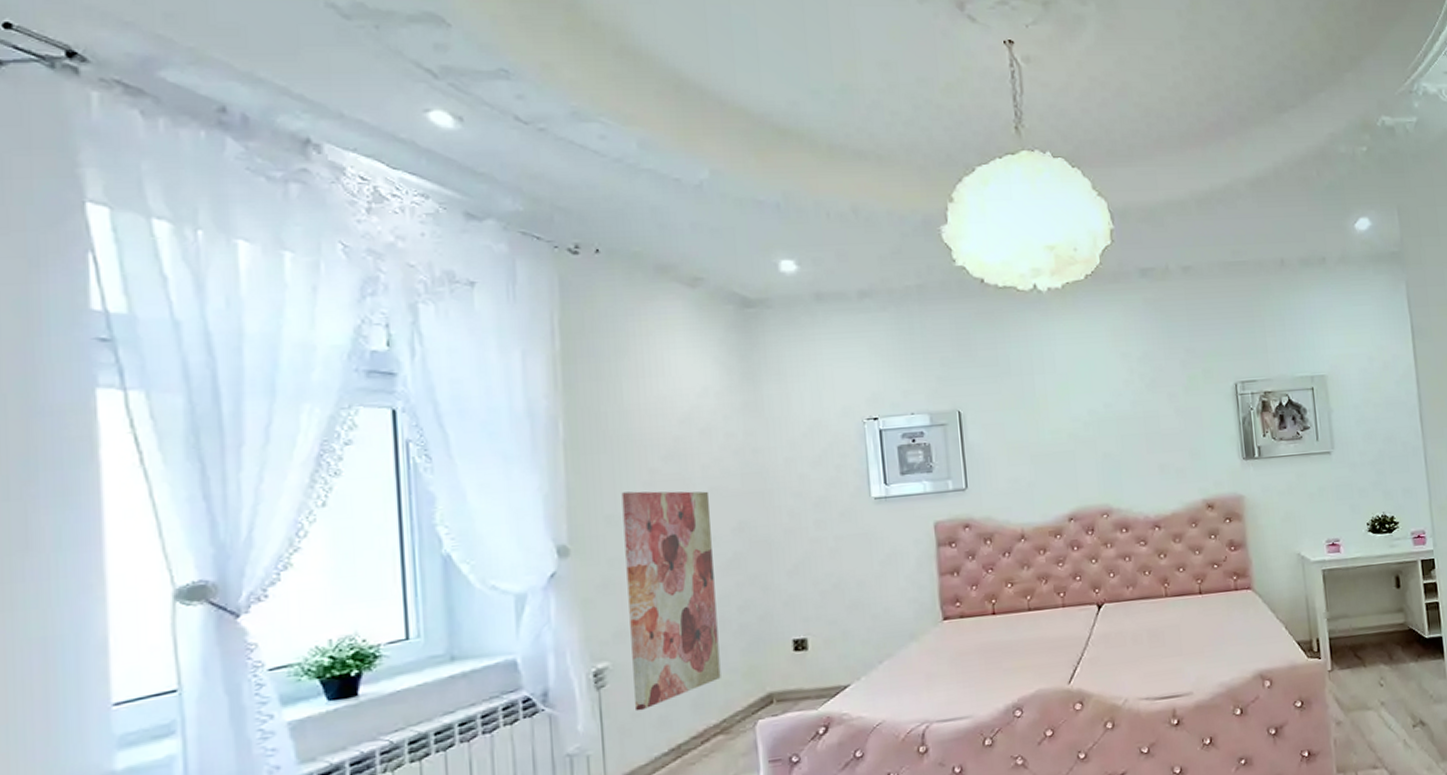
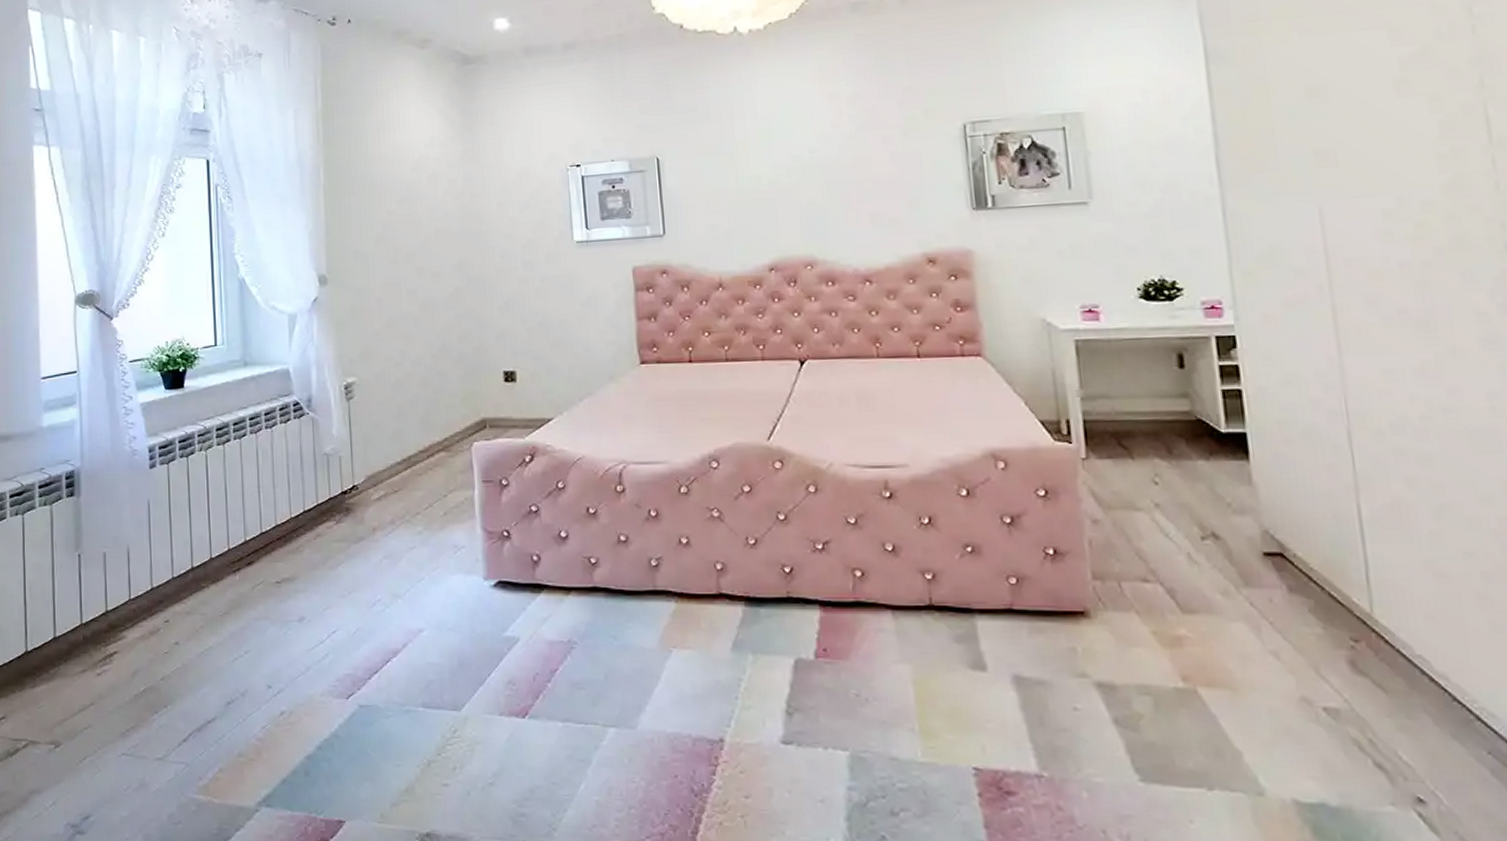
wall art: present [621,491,721,712] -> none [366,230,443,423]

